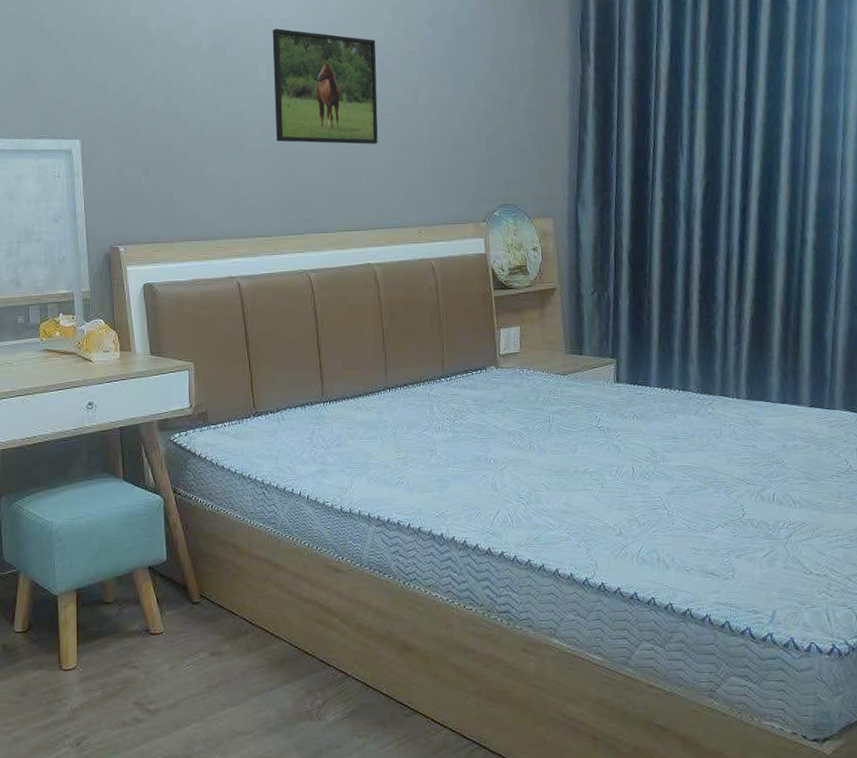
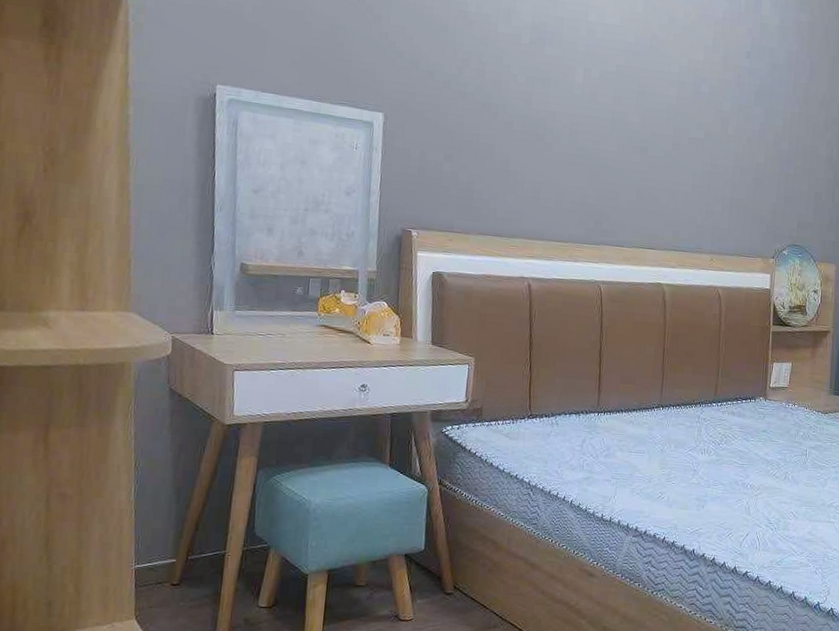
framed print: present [272,29,378,144] -> none [585,33,695,167]

